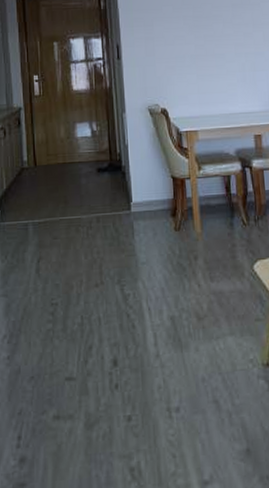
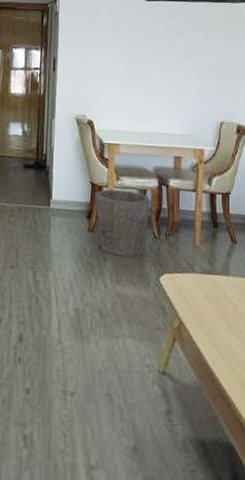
waste bin: none [177,179,237,251] -> present [94,189,152,257]

